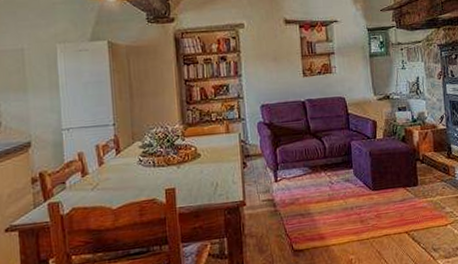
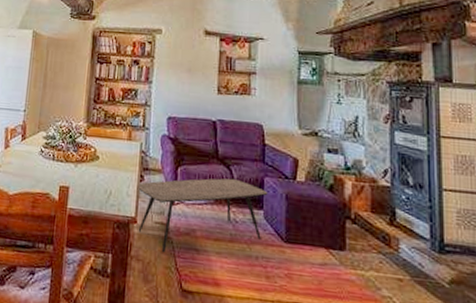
coffee table: none [241,147,355,225] -> present [137,178,268,254]

